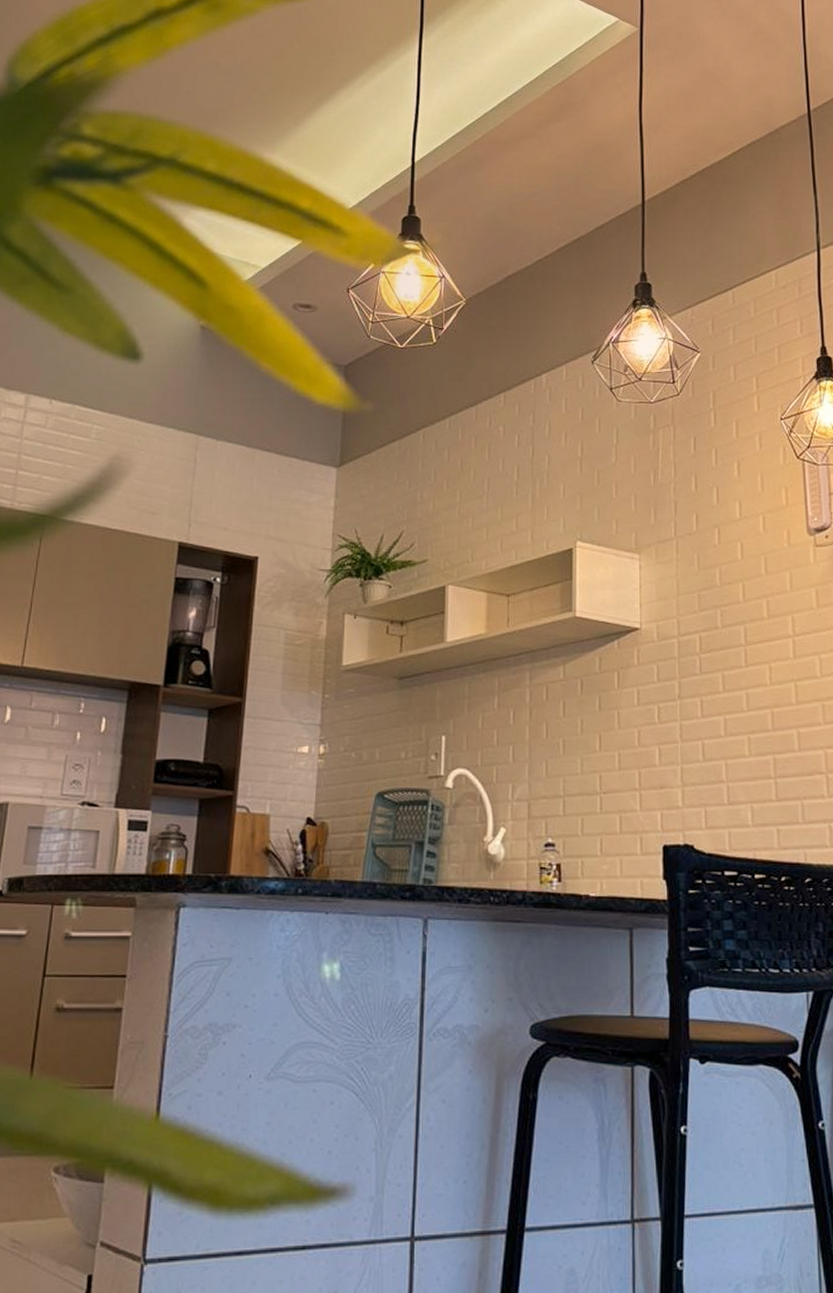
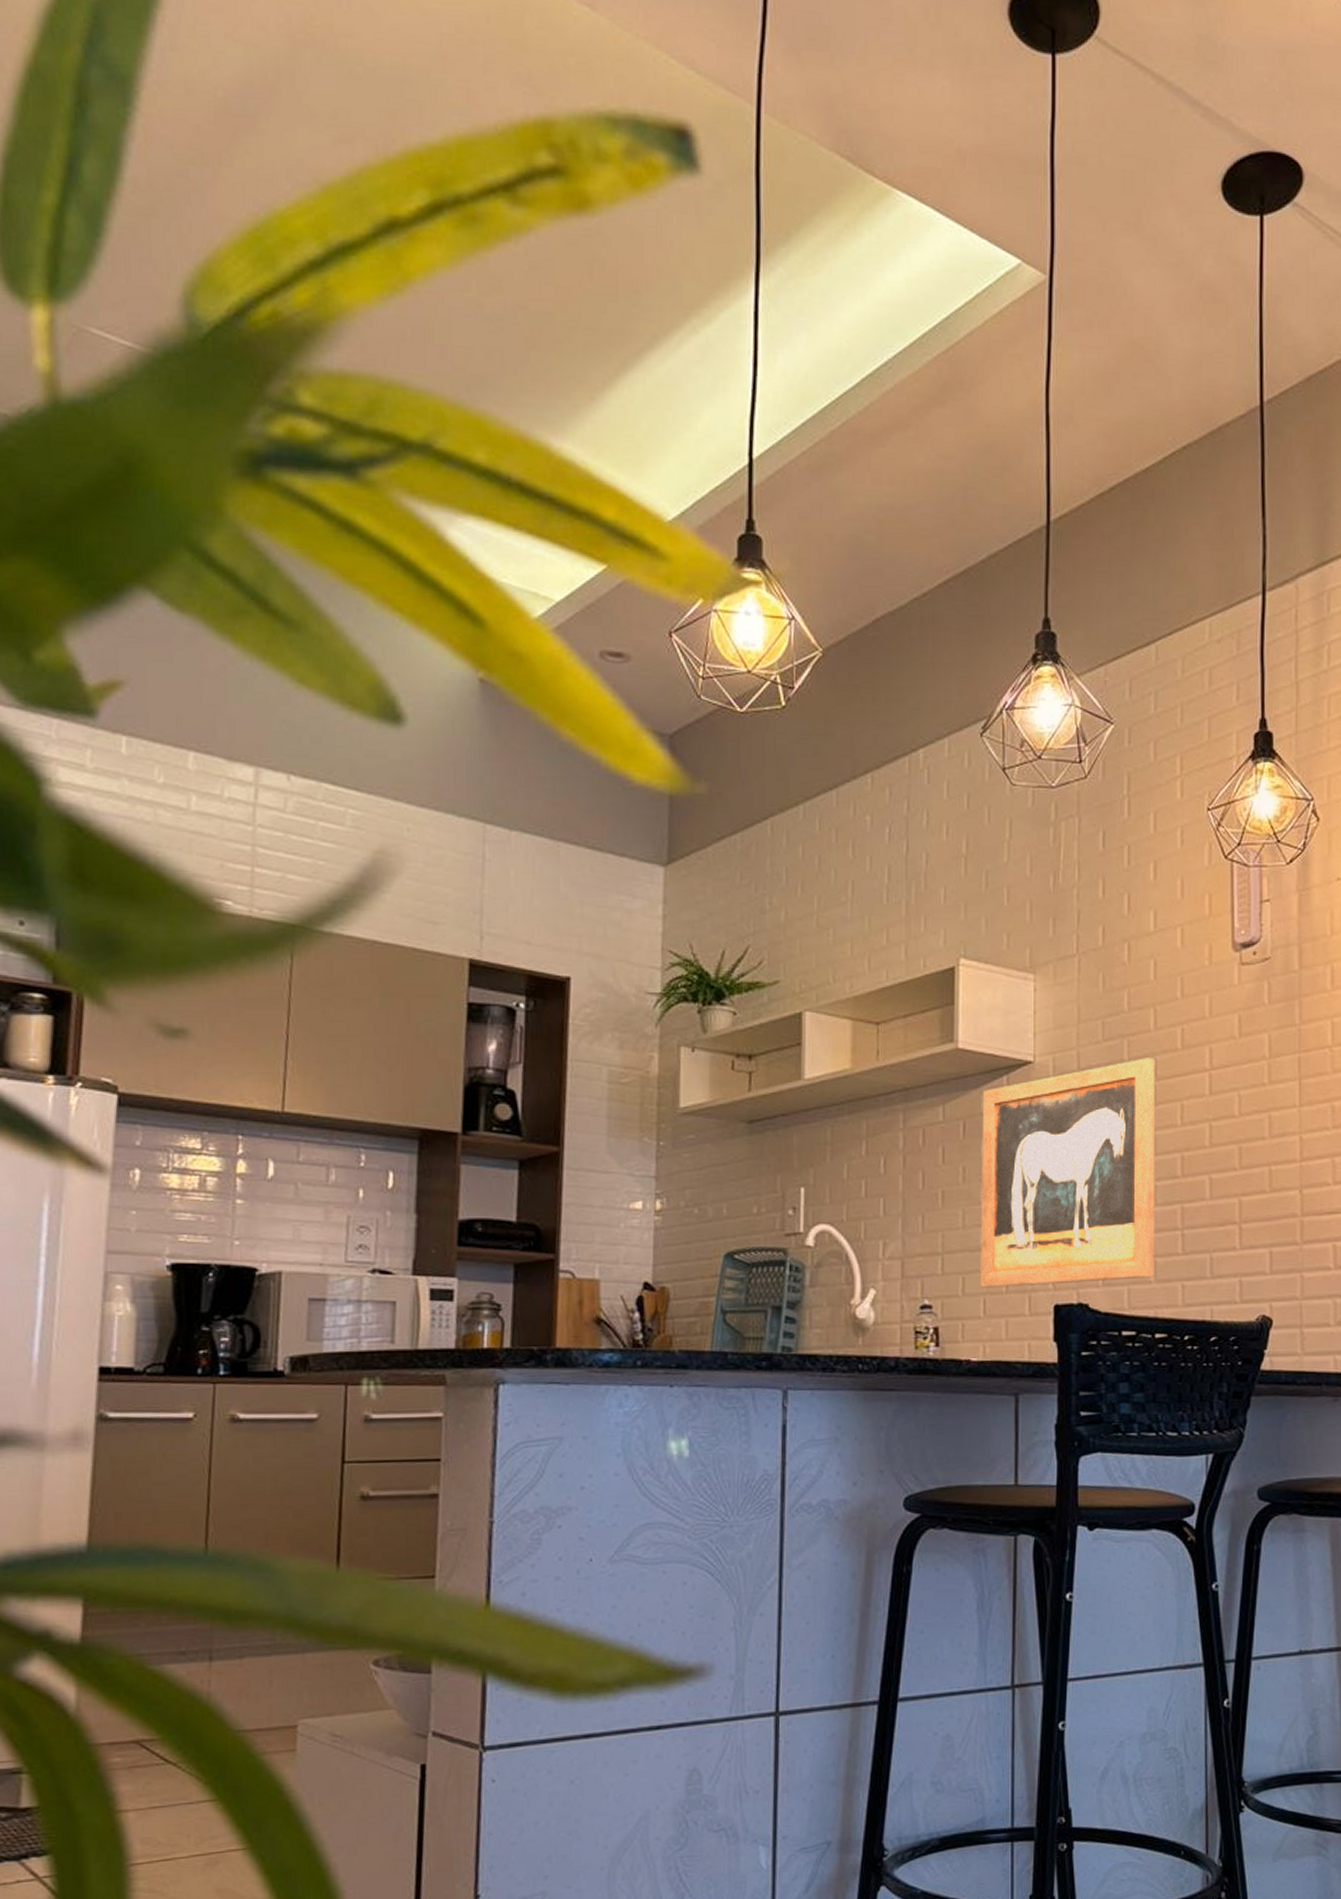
wall art: none [597,625,752,830] -> present [981,1058,1155,1289]

